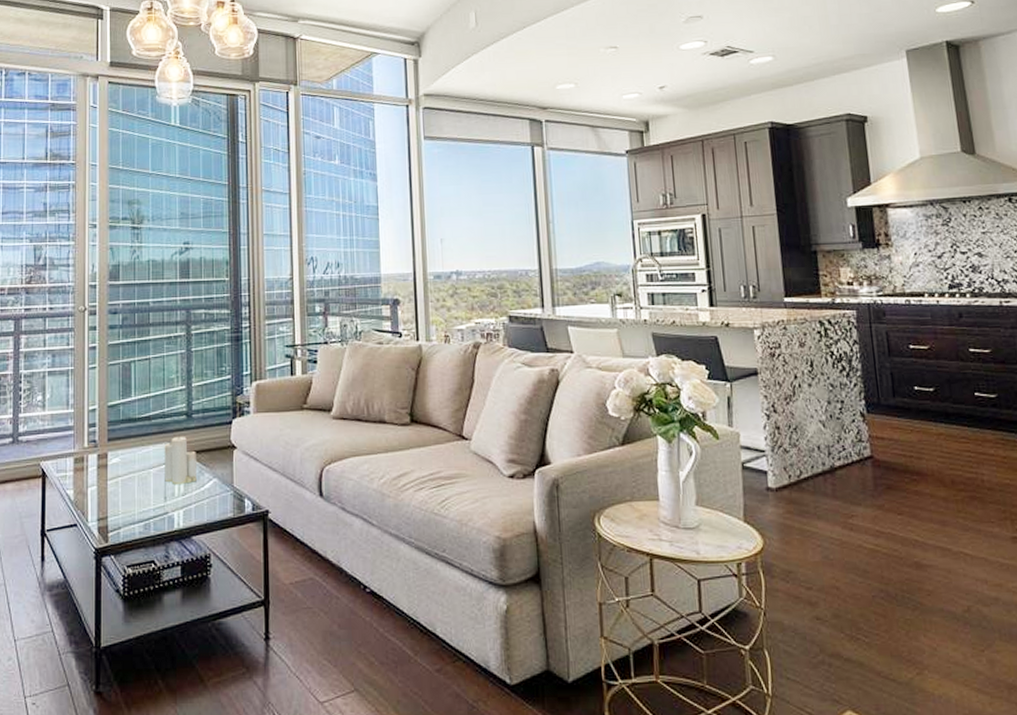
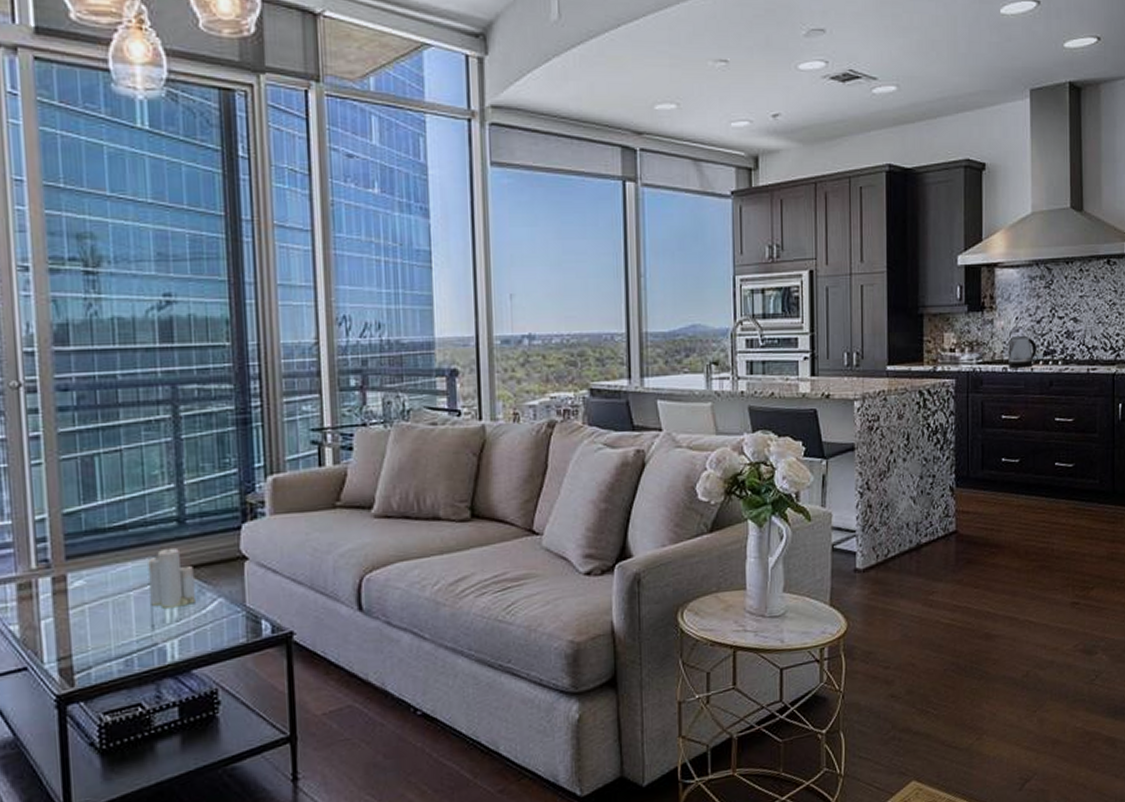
kettle: none [908,269,941,301] -> present [1008,335,1037,369]

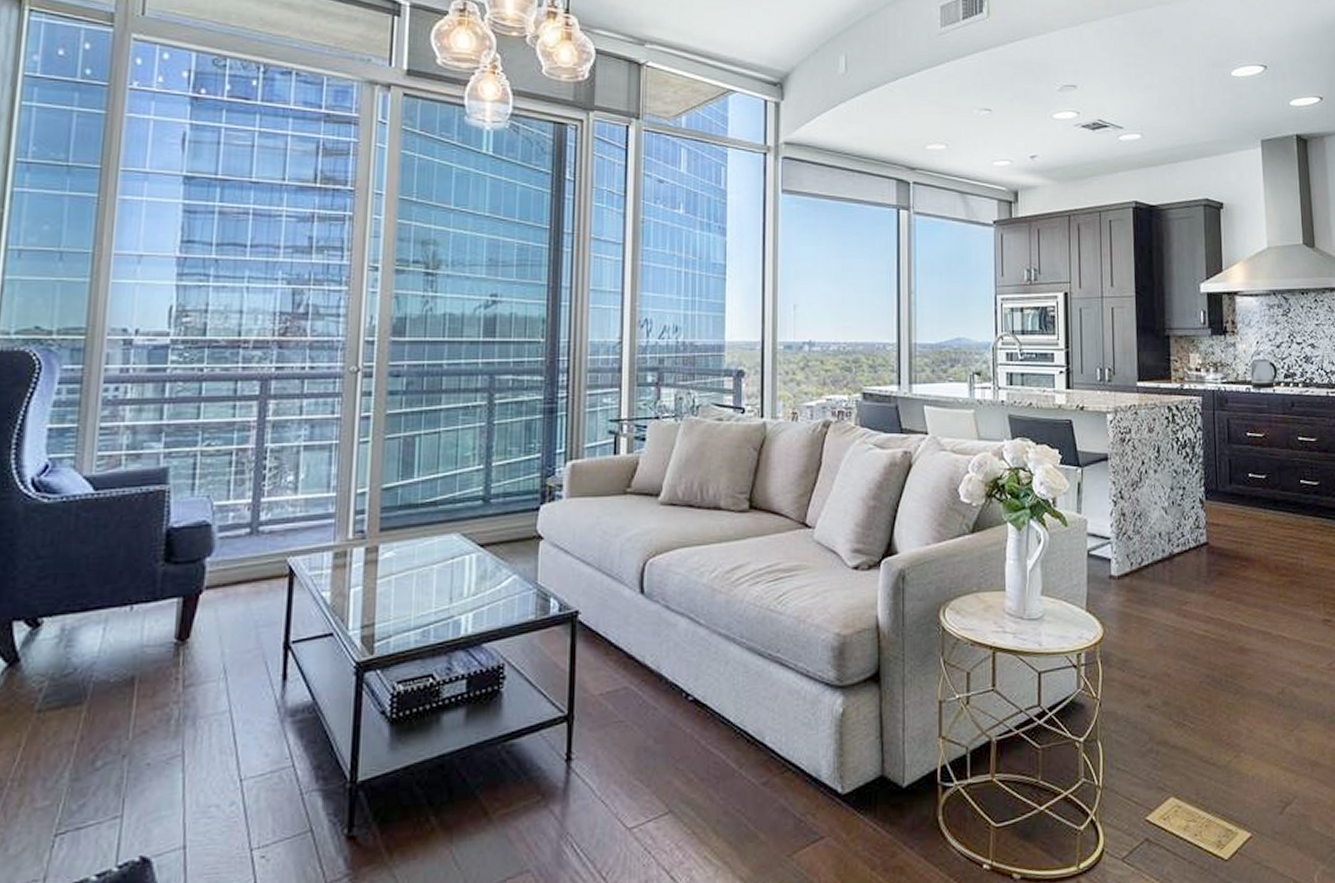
candle: present [148,546,195,610] -> none [451,523,493,584]

